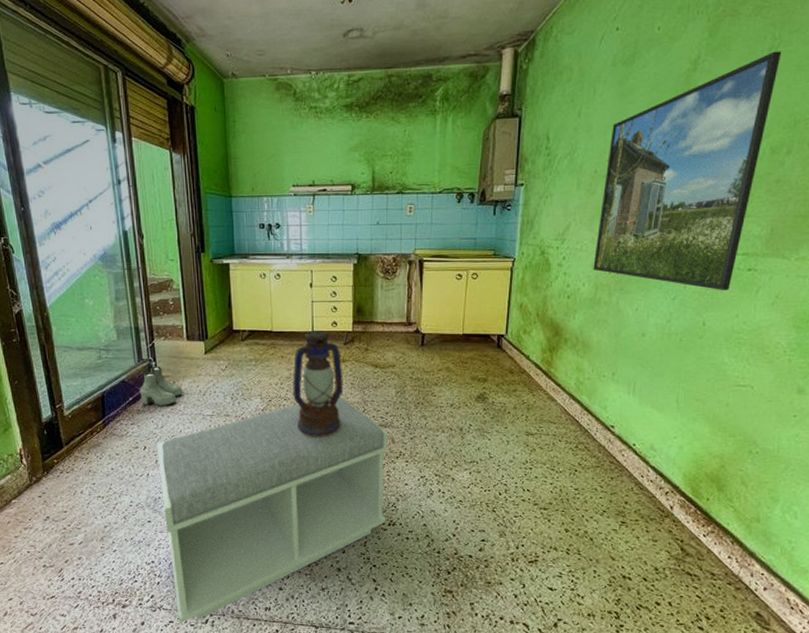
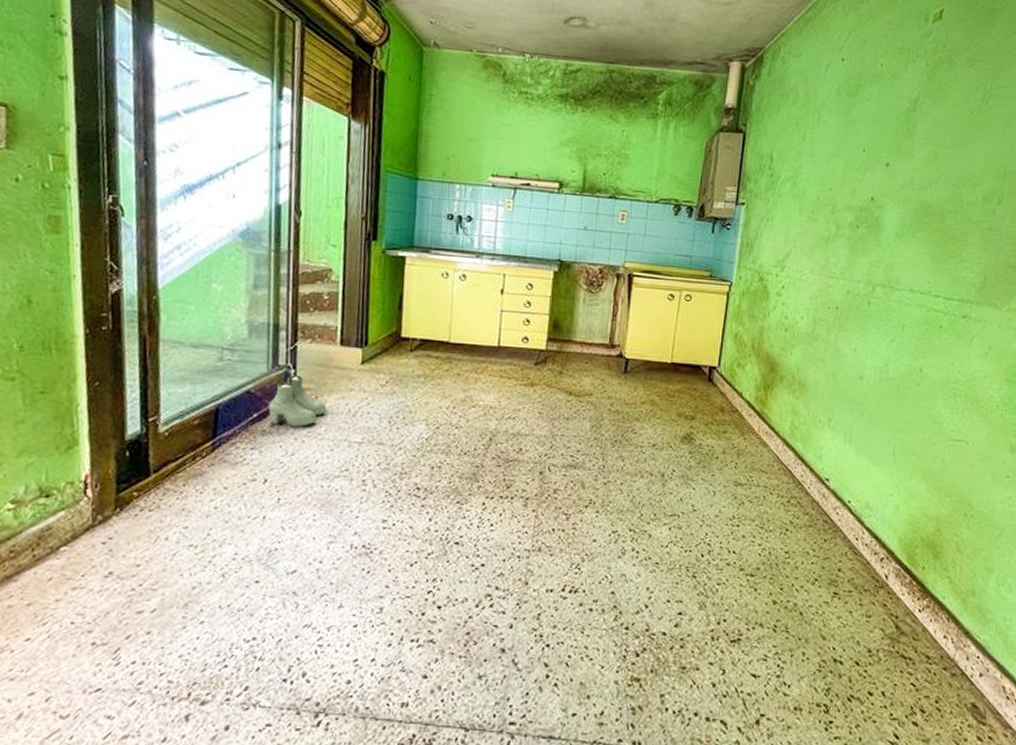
bench: present [156,396,388,624] -> none [279,427,577,728]
lantern: present [293,331,343,437] -> none [467,346,530,478]
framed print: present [593,51,782,291] -> none [812,103,992,338]

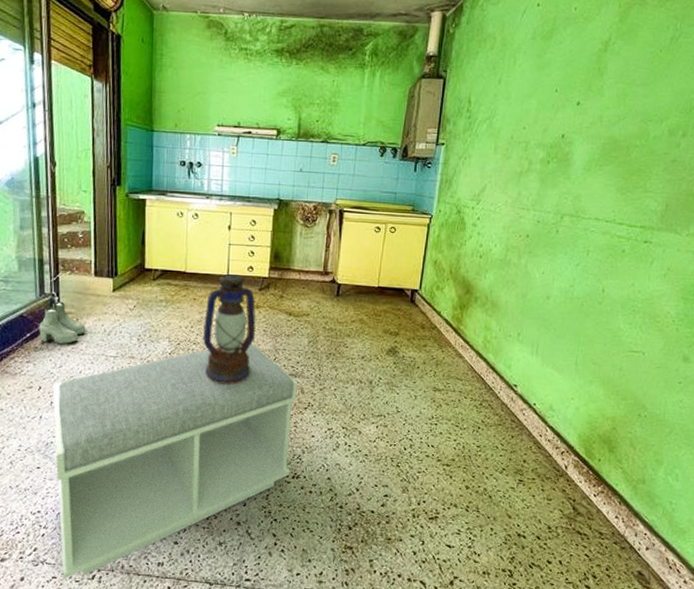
bench: none [279,427,577,728] -> present [52,343,297,580]
lantern: none [467,346,530,478] -> present [203,274,256,385]

